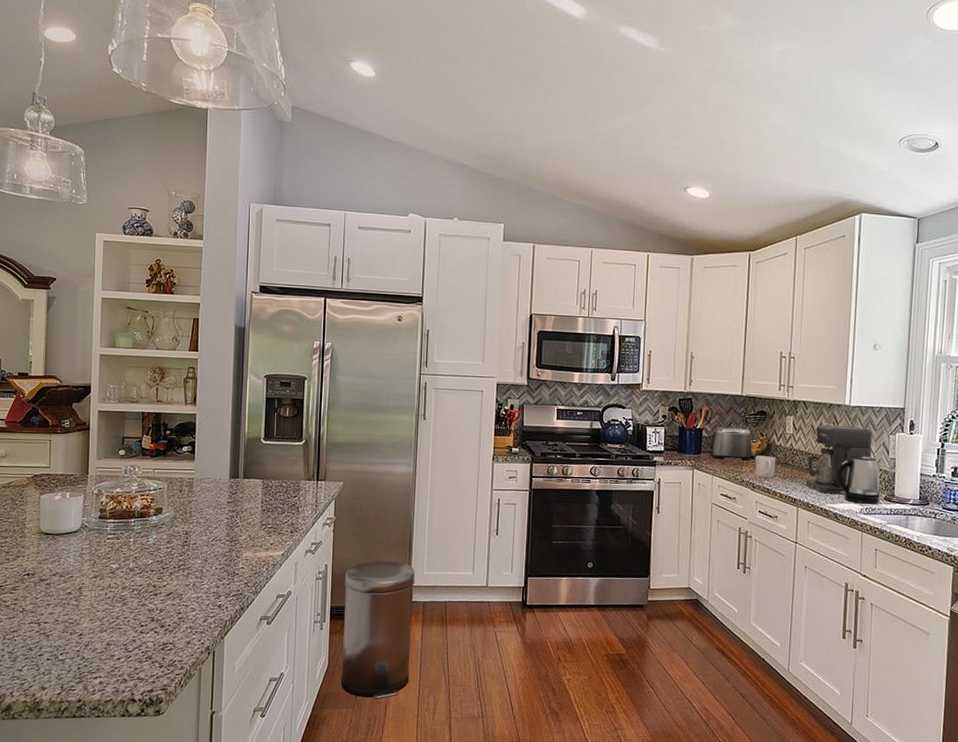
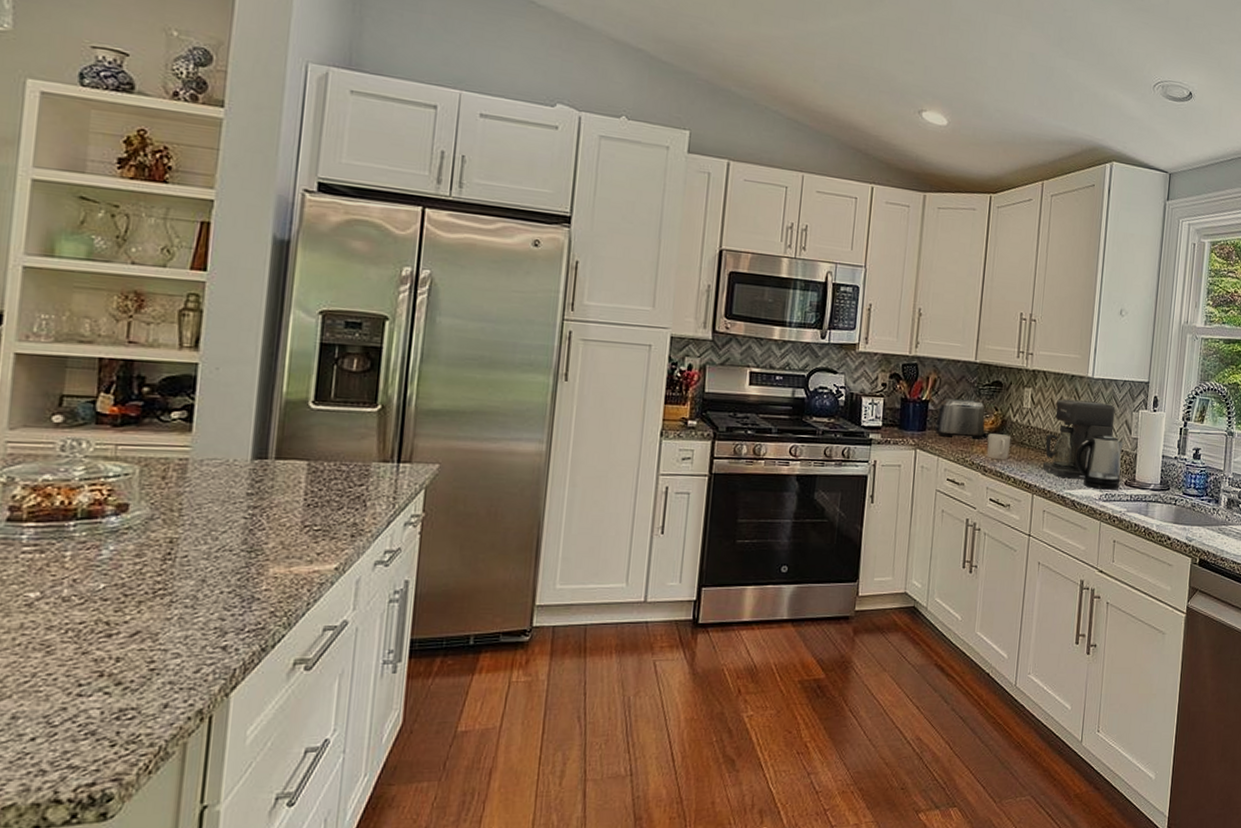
pedal bin: present [340,561,416,700] -> none [421,573,544,766]

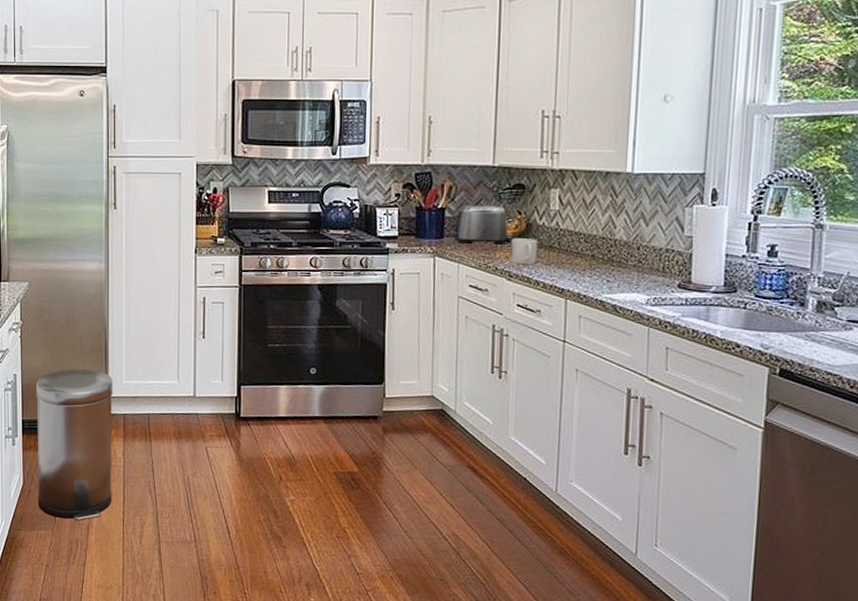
pedal bin: none [421,573,544,766] -> present [36,369,114,522]
coffee maker: present [1042,399,1116,479] -> none [575,198,663,283]
kettle: present [1075,434,1124,490] -> none [615,233,675,294]

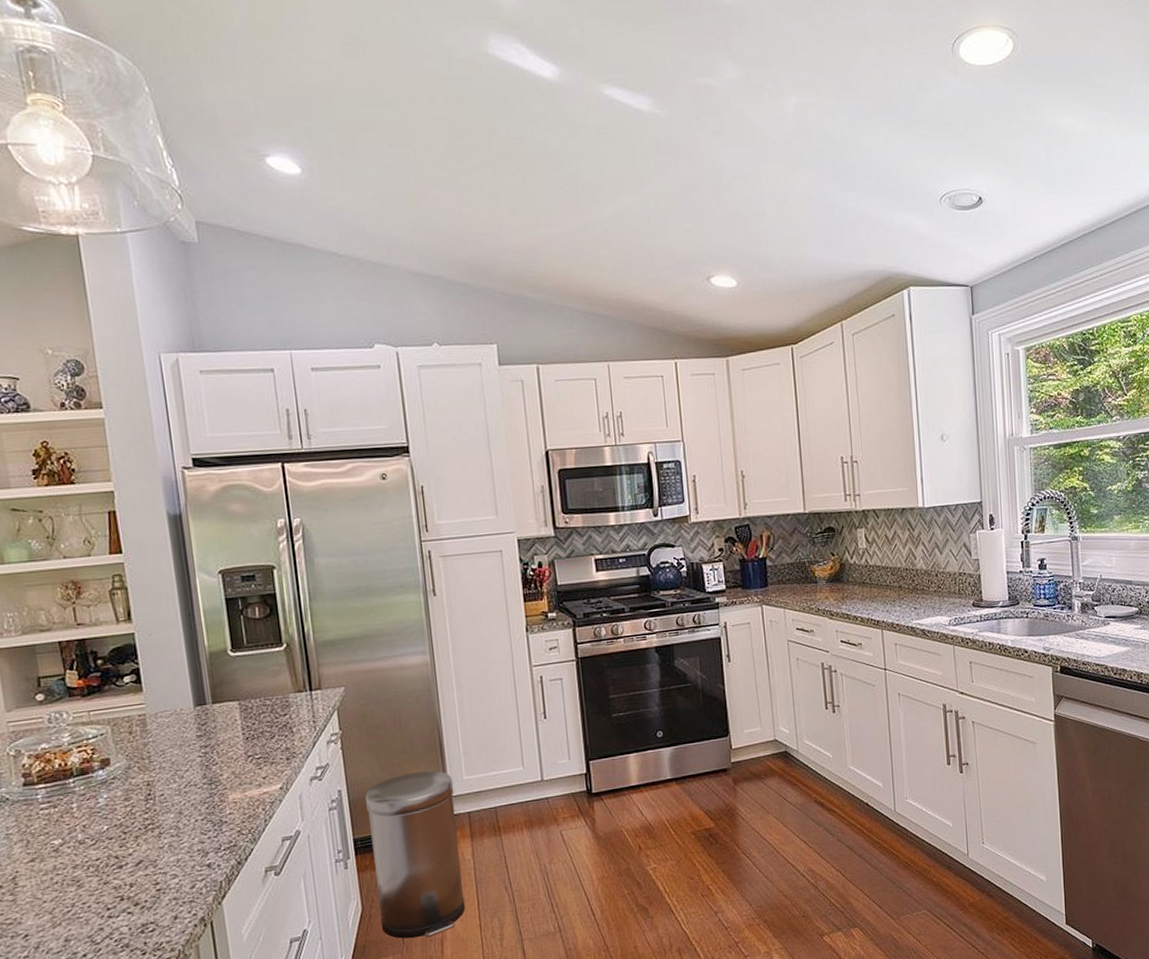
toaster: present [452,205,512,245] -> none [774,549,829,590]
mug: present [511,238,539,265] -> none [829,577,853,603]

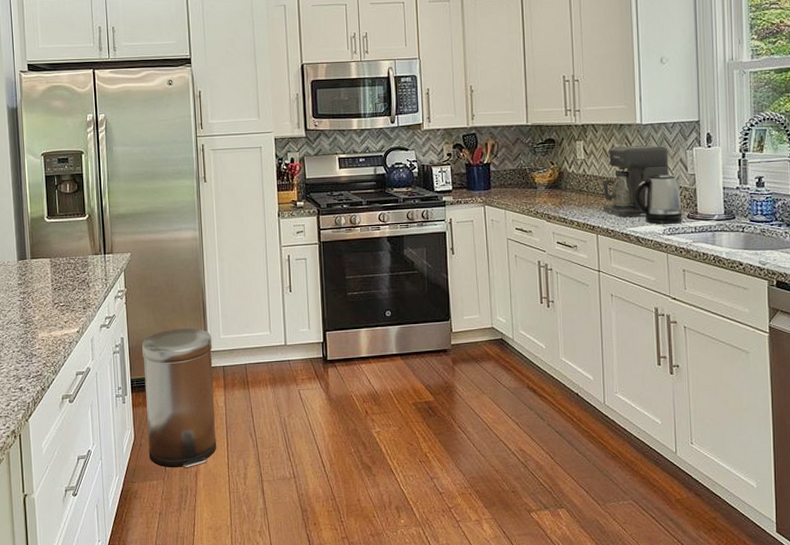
coffee maker: none [886,530,953,610] -> present [602,145,669,218]
kettle: none [918,560,968,615] -> present [634,174,683,224]

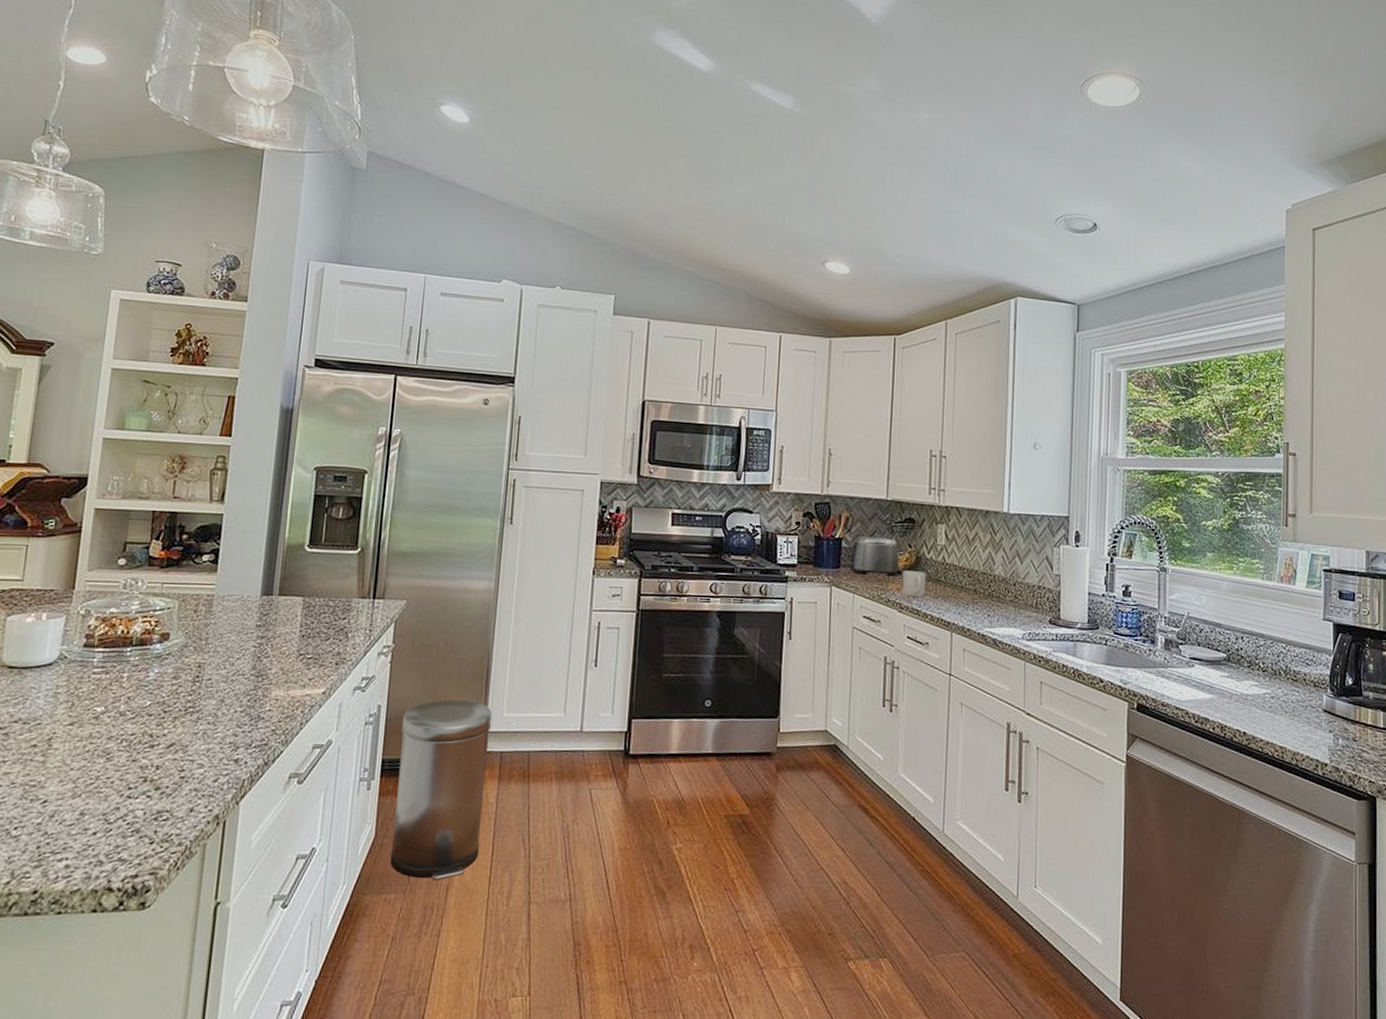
toaster: none [497,158,548,193] -> present [848,536,903,576]
mug: none [548,184,570,208] -> present [902,570,927,598]
coffee maker: present [602,145,669,218] -> none [960,535,1035,617]
kettle: present [634,174,683,224] -> none [994,570,1046,629]

